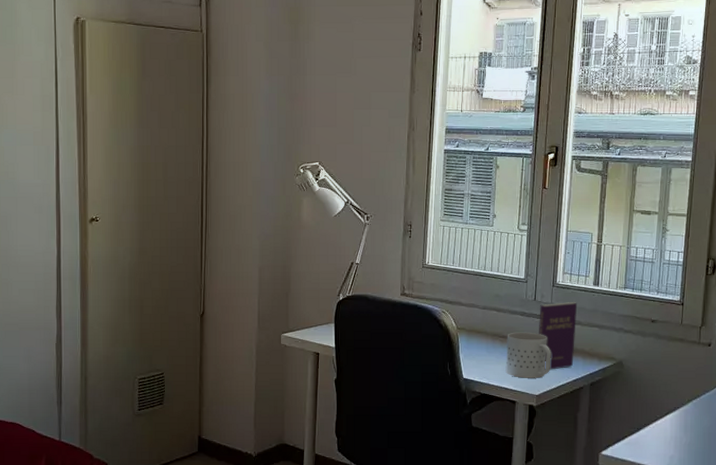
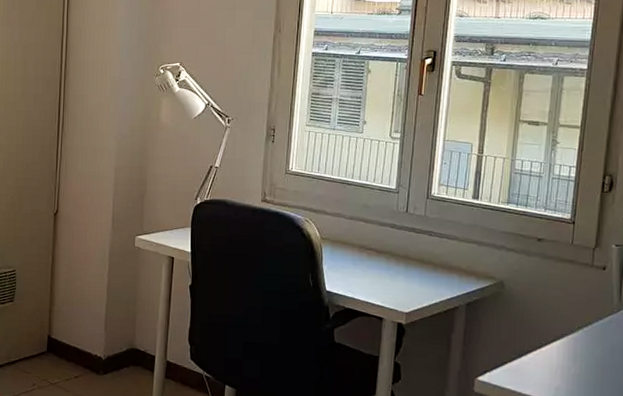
mug: present [505,332,551,378] -> none [372,244,424,295]
book: present [539,302,578,370] -> none [410,215,454,287]

